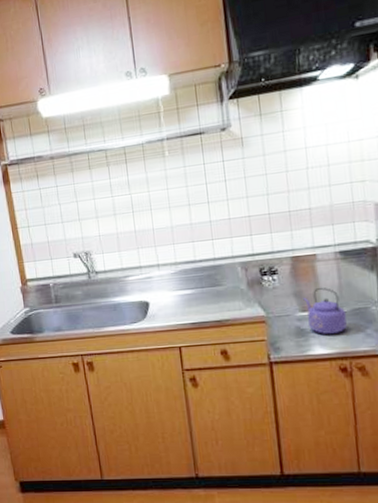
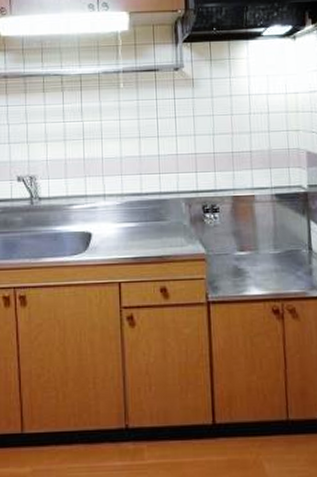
kettle: present [303,287,347,335] -> none [241,227,281,276]

